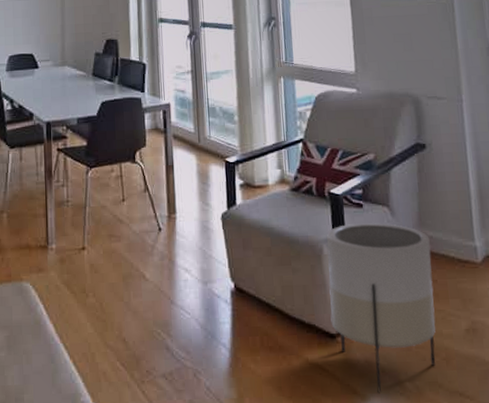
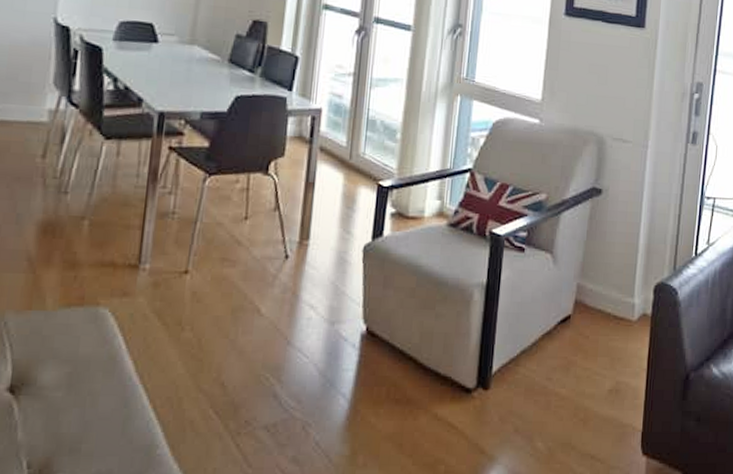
planter: present [327,222,436,393] -> none [469,269,589,454]

